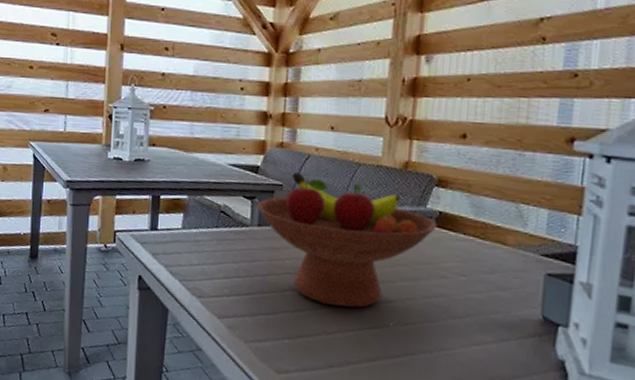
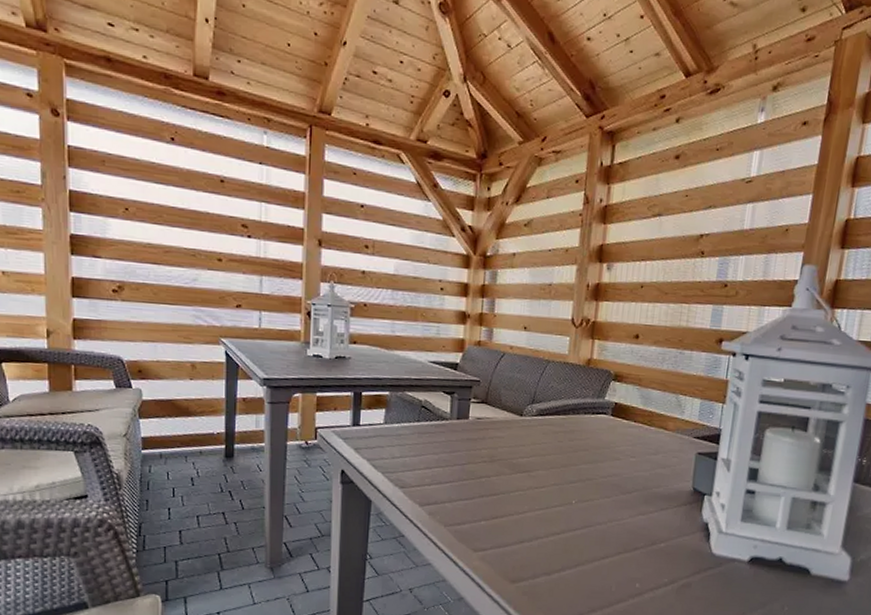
fruit bowl: present [256,172,438,308] -> none [455,369,614,489]

